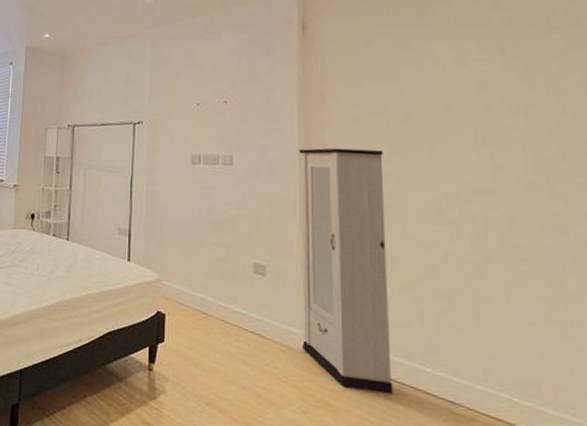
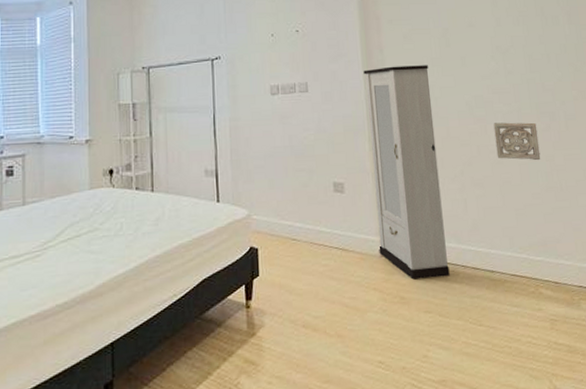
wall ornament: none [470,228,541,284] -> present [493,122,541,161]

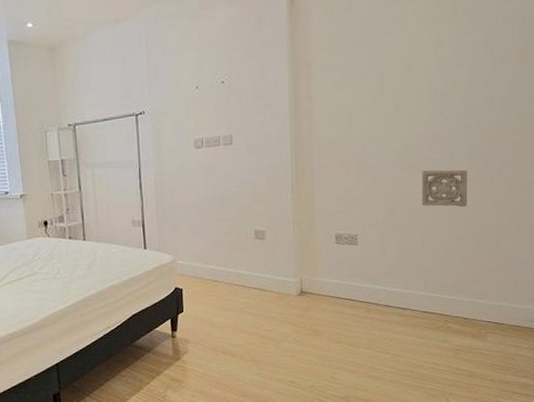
cabinet: present [363,65,450,280] -> none [290,113,362,315]

